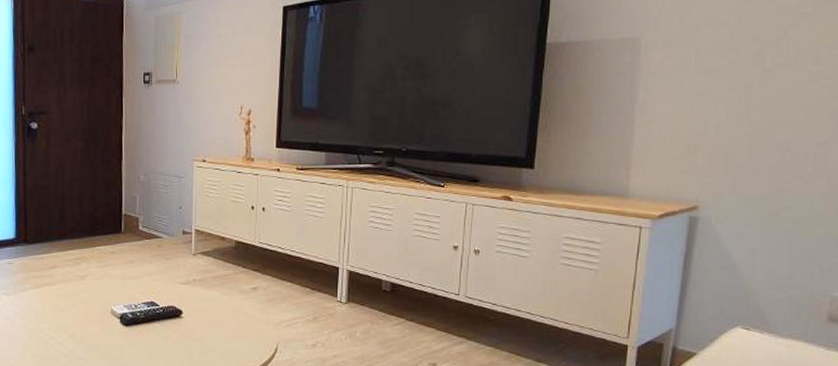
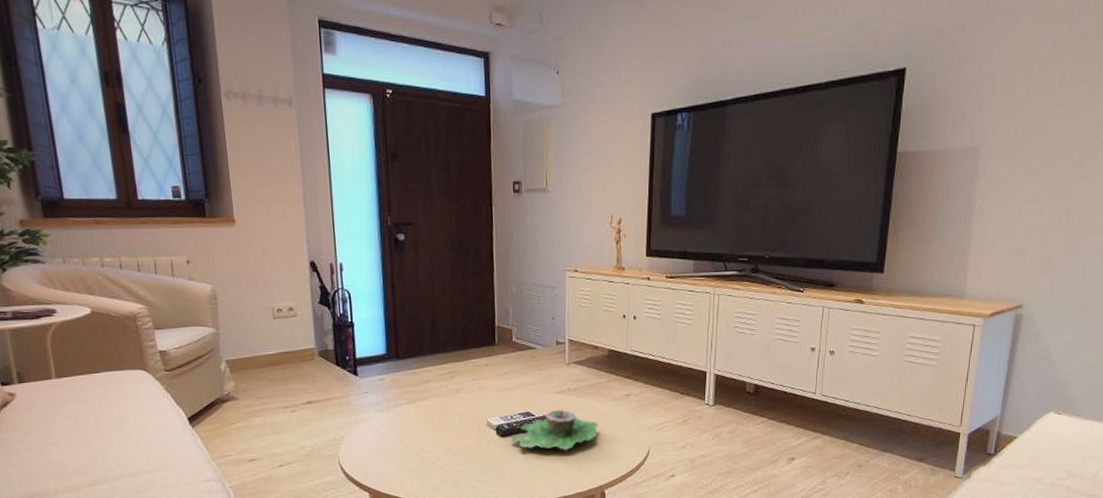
succulent planter: none [135,300,224,342] -> present [511,409,599,450]

